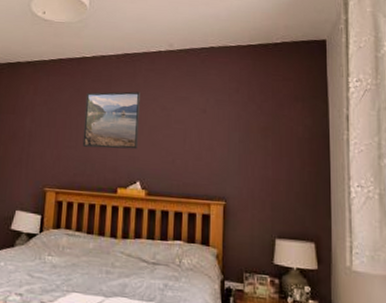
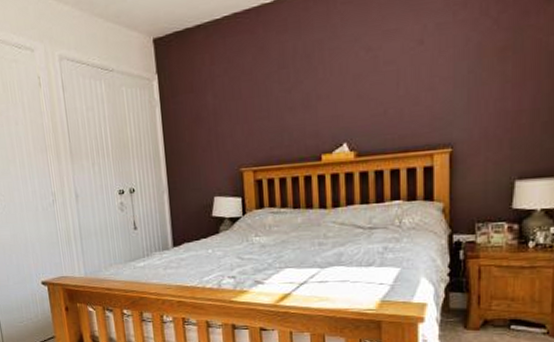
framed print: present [82,91,140,150] -> none [272,34,340,115]

